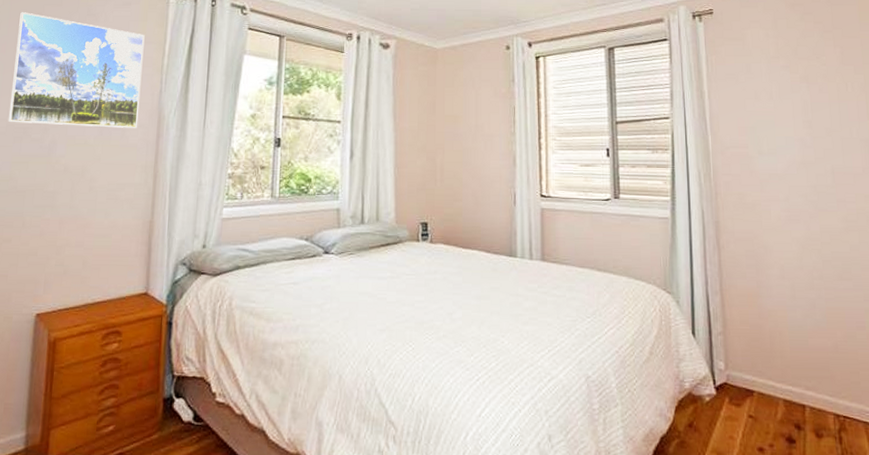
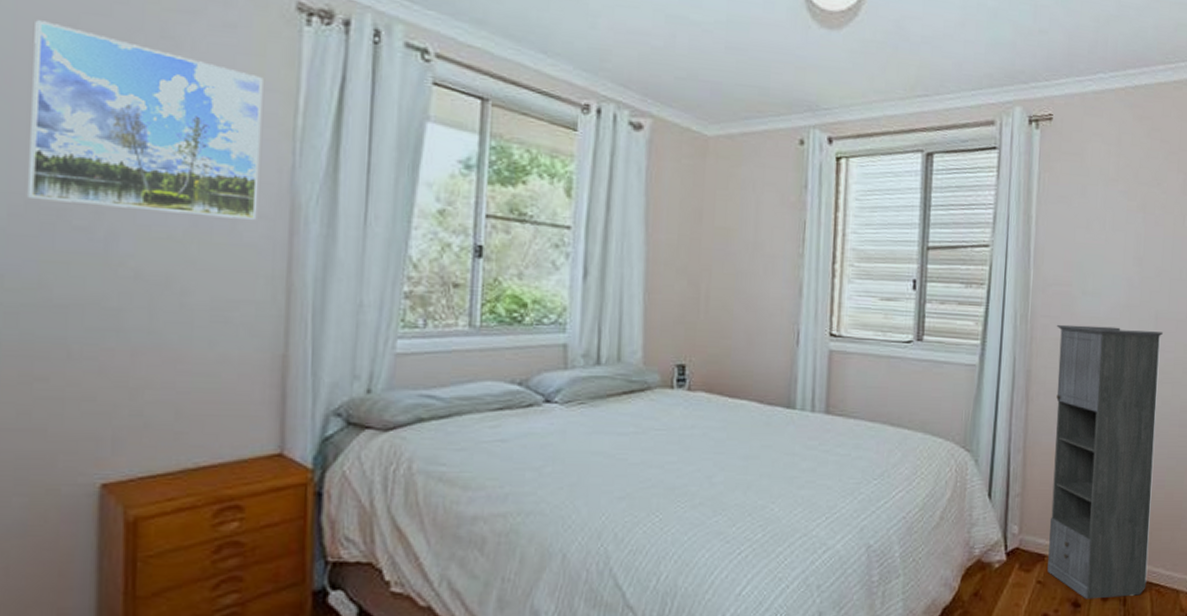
storage cabinet: none [738,181,861,436] -> present [1047,324,1163,600]

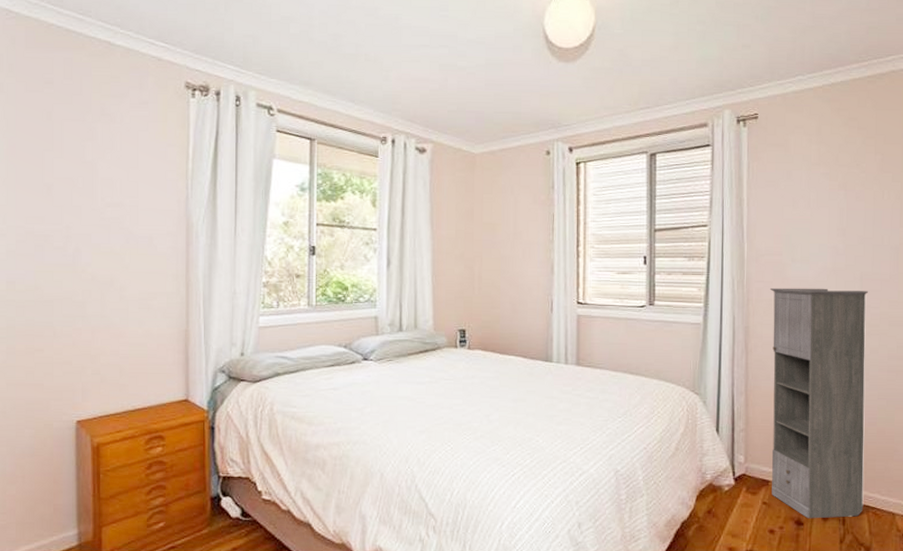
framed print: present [26,20,263,220] -> none [26,111,166,236]

